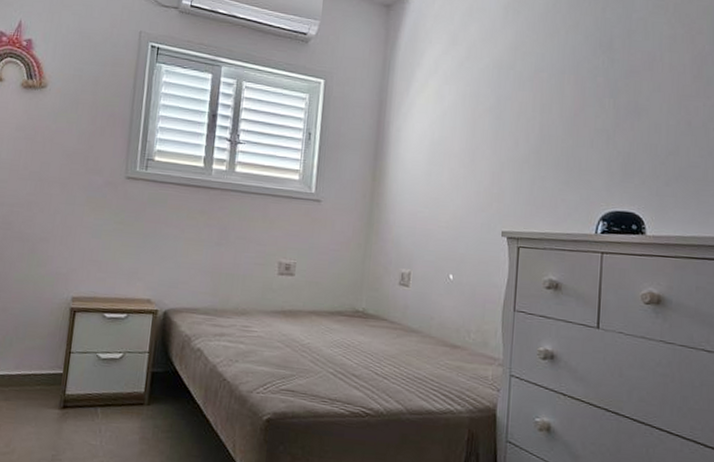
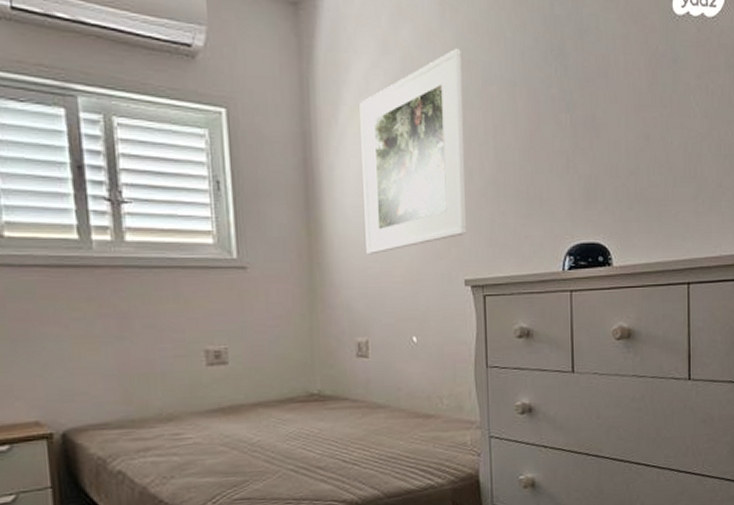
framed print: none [419,41,519,202] -> present [360,48,467,255]

